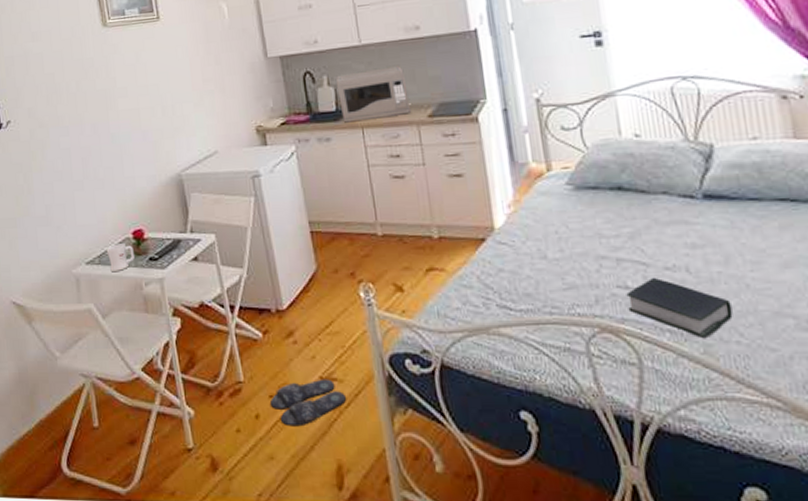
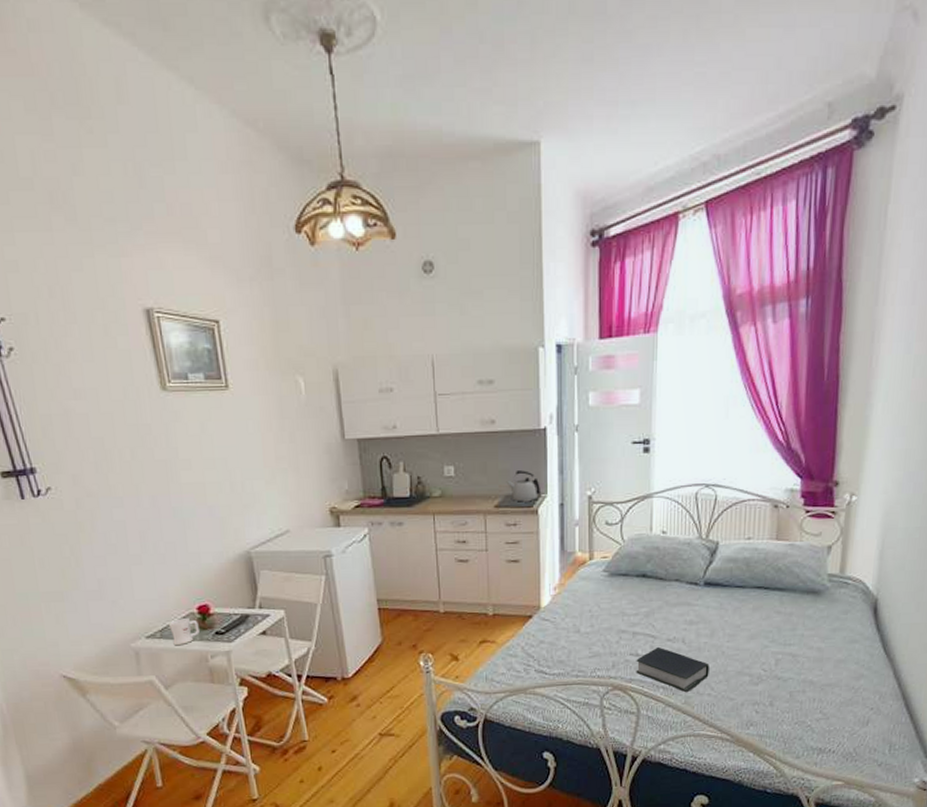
slippers: present [271,379,346,427] -> none [333,734,401,775]
microwave: present [336,64,410,123] -> none [412,456,479,509]
kettle: none [438,75,479,110] -> present [506,470,540,502]

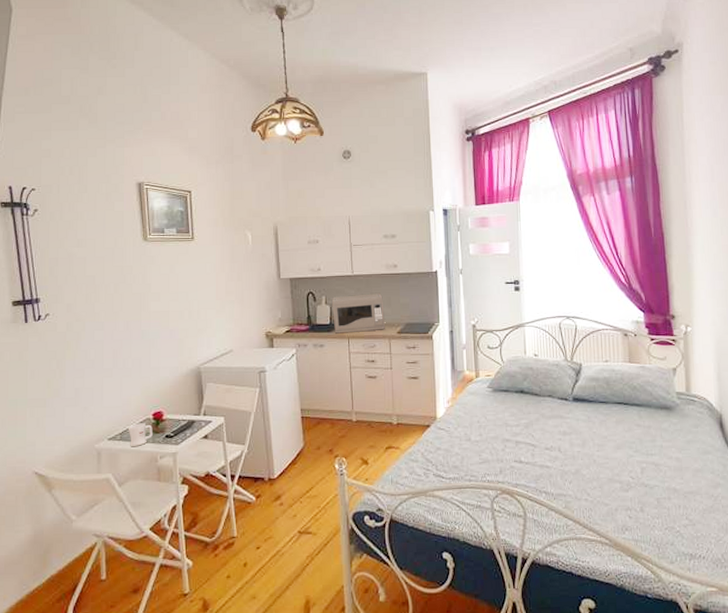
microwave: none [412,456,479,509] -> present [332,292,385,334]
kettle: present [506,470,540,502] -> none [406,304,434,329]
book: present [636,646,709,693] -> none [520,454,584,498]

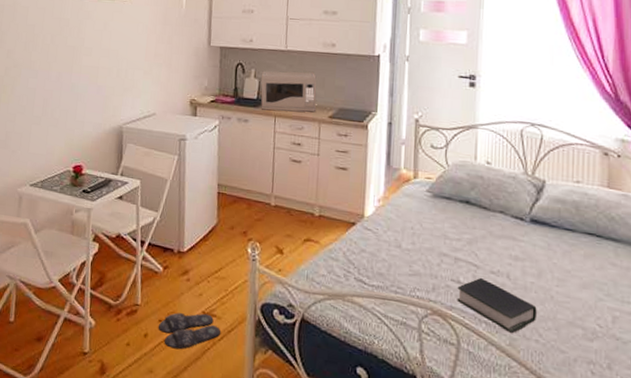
mug: present [128,423,153,447] -> none [49,174,72,197]
slippers: none [257,532,317,572] -> present [159,312,220,350]
book: none [520,454,584,498] -> present [457,277,537,334]

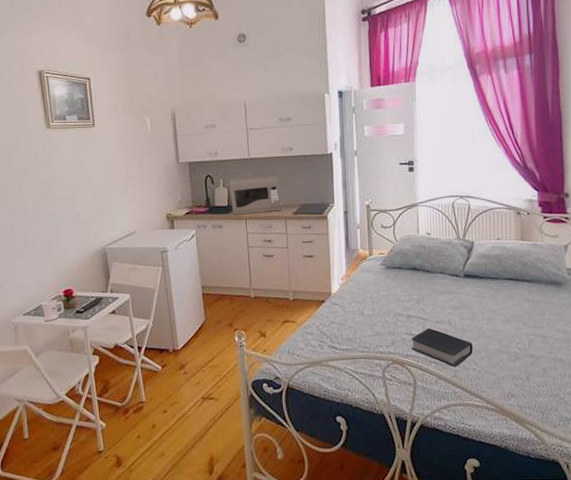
mug: none [49,174,72,197] -> present [41,300,64,322]
slippers: present [159,312,220,350] -> none [164,398,219,432]

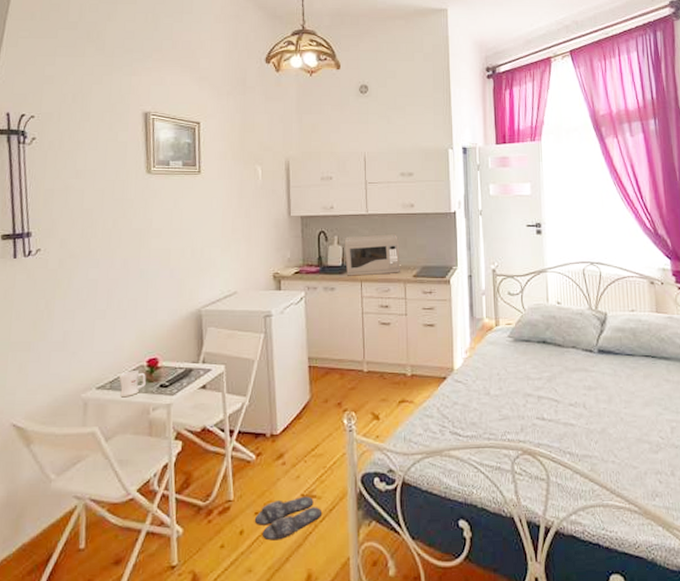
slippers: none [164,398,219,432] -> present [255,496,321,541]
book: present [411,327,473,368] -> none [542,411,611,460]

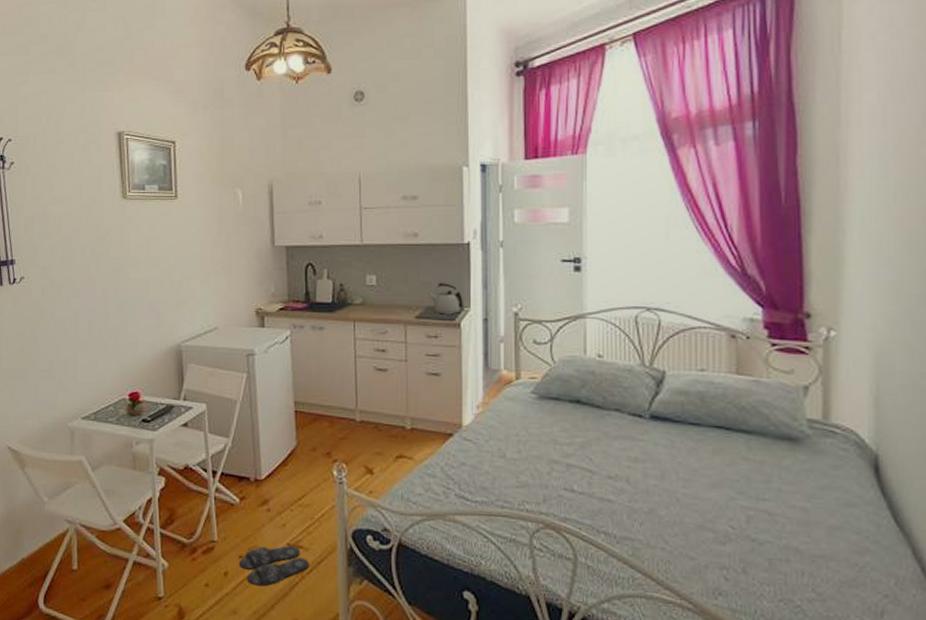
mug: present [119,371,146,398] -> none [102,403,128,430]
microwave: present [345,233,400,276] -> none [336,267,400,315]
kettle: none [423,246,452,273] -> present [428,283,463,315]

